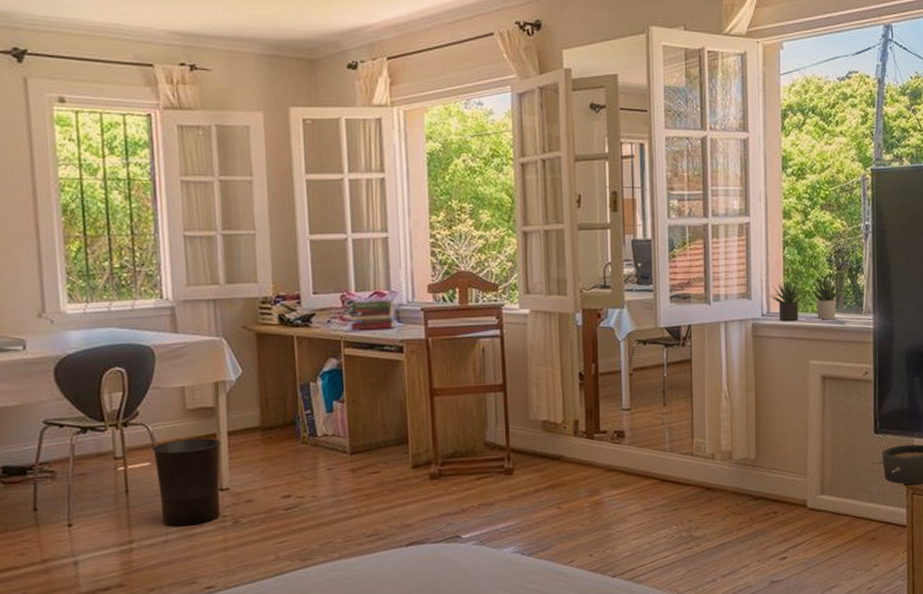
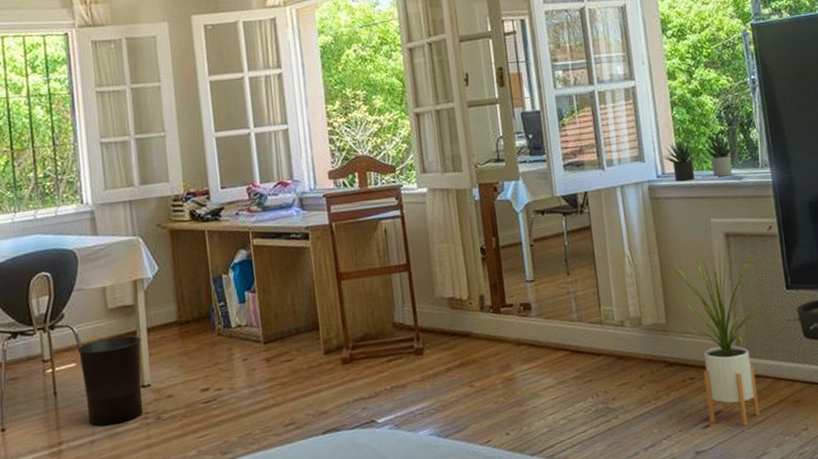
books: present [350,299,396,331] -> none [257,188,300,221]
house plant: none [767,384,857,560] -> present [672,243,773,427]

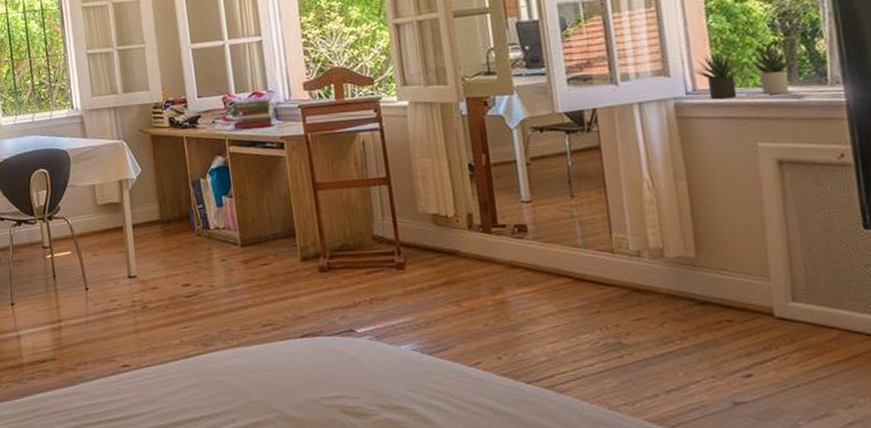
waste bin: present [77,335,144,427] -> none [72,230,131,309]
books: none [257,188,300,221] -> present [233,99,275,130]
house plant: present [672,243,773,427] -> none [705,171,843,381]

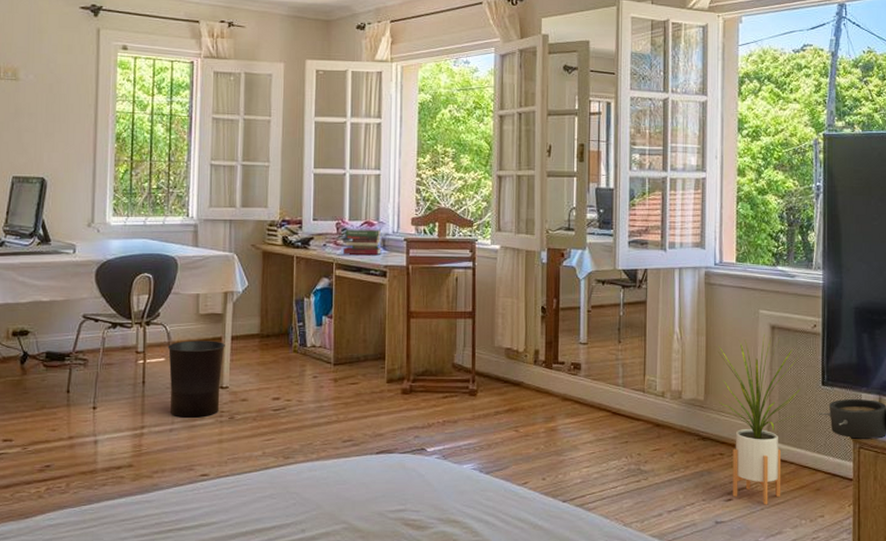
waste bin: none [72,230,131,309] -> present [167,340,225,418]
succulent plant: present [692,44,799,100] -> none [721,231,796,273]
house plant: none [705,171,843,381] -> present [717,333,804,505]

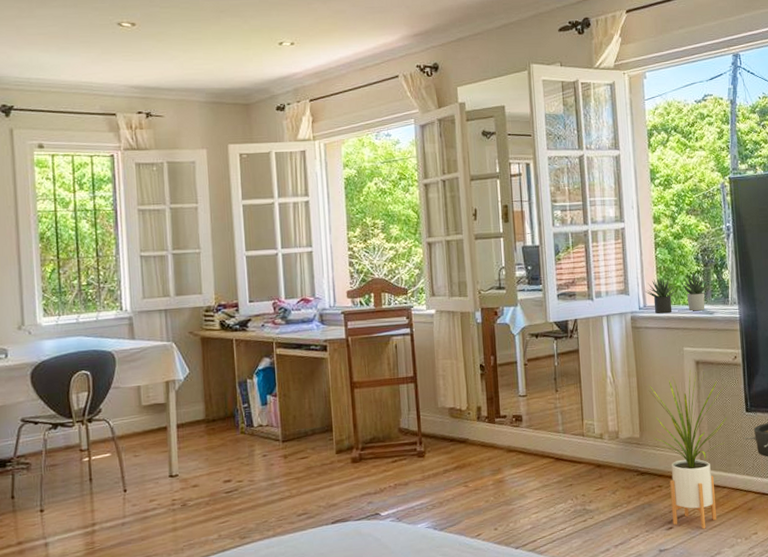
waste bin: present [167,340,225,418] -> none [112,430,171,511]
books: present [342,229,382,256] -> none [281,305,320,333]
succulent plant: none [721,231,796,273] -> present [644,272,712,314]

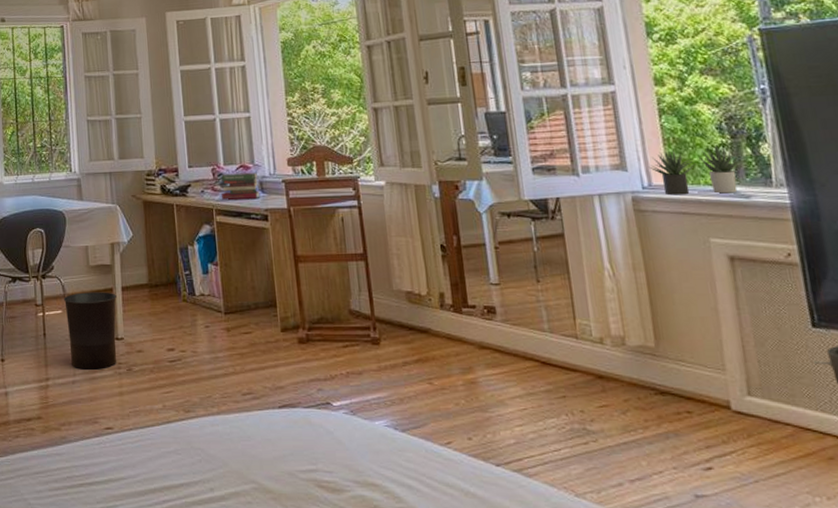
waste bin: none [112,430,171,511] -> present [63,292,117,370]
books: none [281,305,320,333] -> present [220,172,260,200]
house plant: present [648,369,732,529] -> none [662,266,794,477]

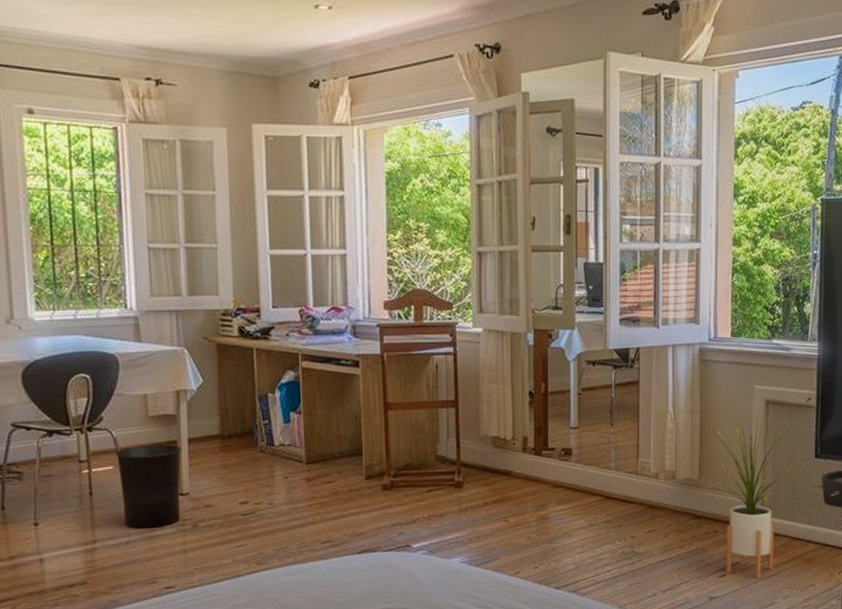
books: present [220,172,260,200] -> none [308,315,352,345]
succulent plant: present [648,145,745,196] -> none [716,303,791,347]
house plant: none [662,266,794,477] -> present [711,409,797,578]

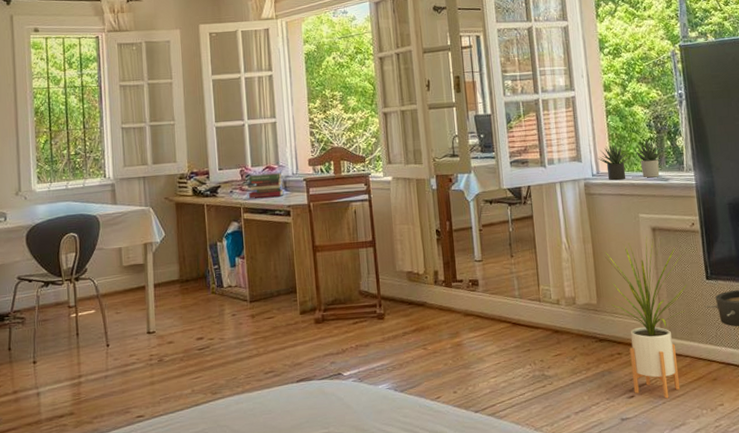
waste bin: present [115,444,182,529] -> none [96,289,149,364]
books: none [308,315,352,345] -> present [248,172,284,199]
succulent plant: none [716,303,791,347] -> present [597,139,666,181]

